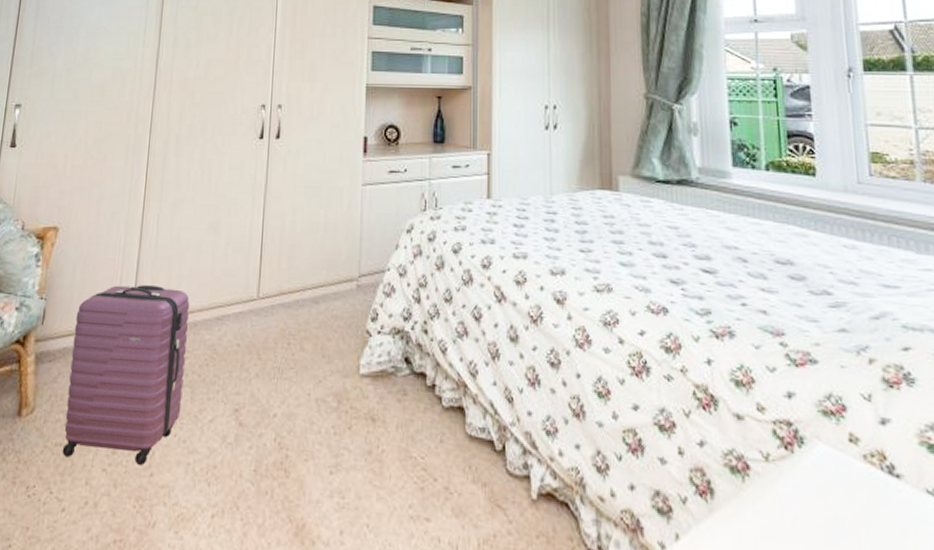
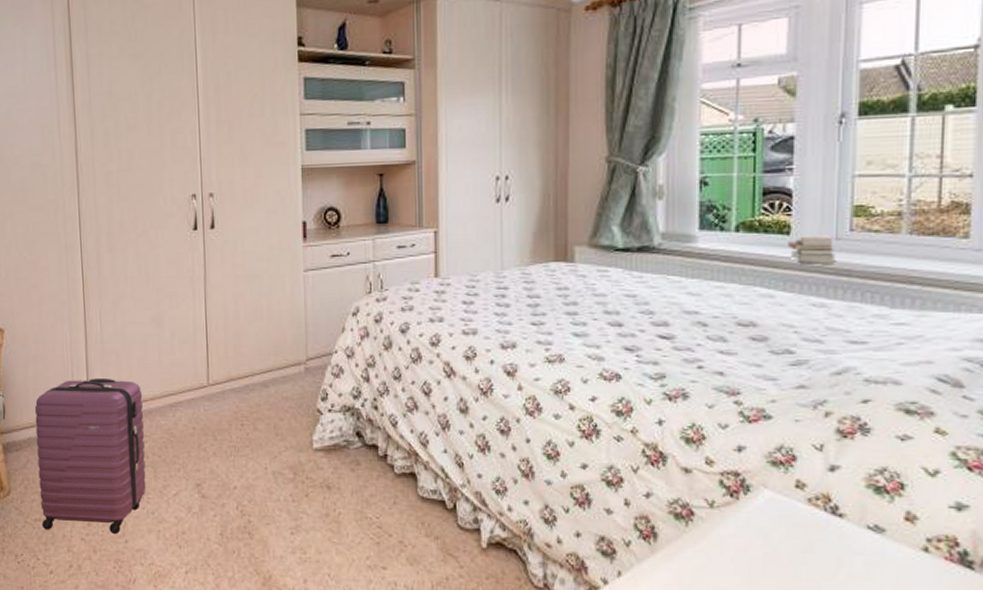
books: none [814,178,860,207] -> present [788,235,835,264]

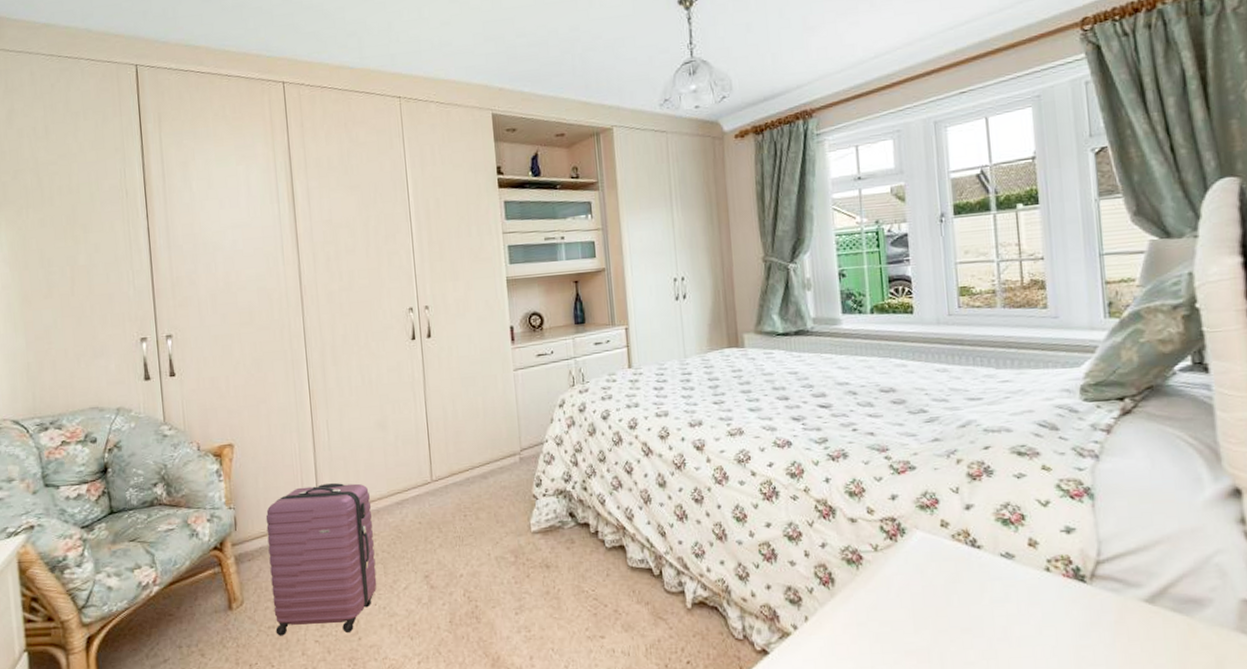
books: present [788,235,835,264] -> none [912,312,950,337]

